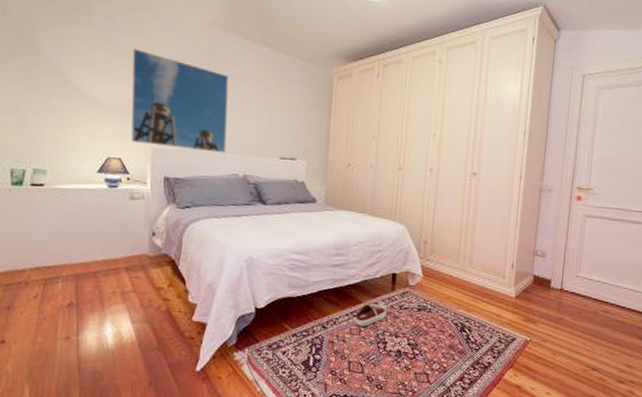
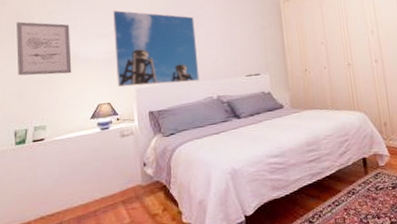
wall art: none [16,40,81,116] -> present [17,21,72,76]
shoe: present [355,304,387,326] -> none [337,189,365,215]

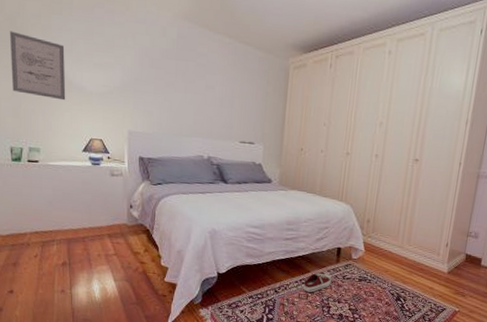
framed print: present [113,10,200,87] -> none [109,39,195,137]
shoe: none [337,189,365,215] -> present [303,273,331,292]

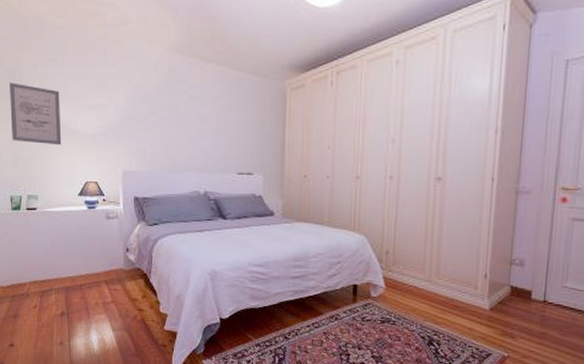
shoe: present [303,273,331,292] -> none [316,315,348,338]

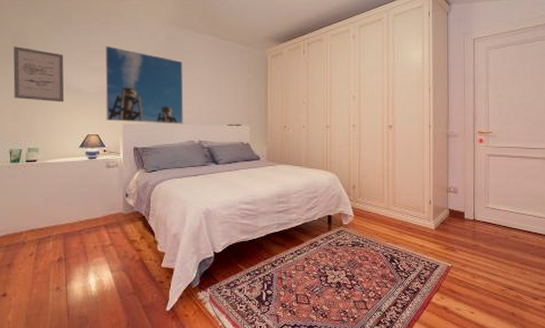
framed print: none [103,80,188,172] -> present [105,45,184,124]

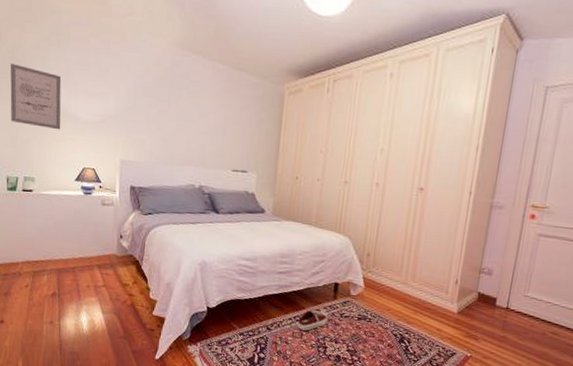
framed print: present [105,45,184,124] -> none [103,68,188,165]
shoe: none [299,243,325,263] -> present [297,310,328,331]

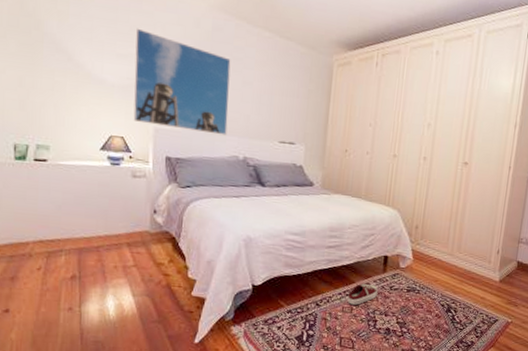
wall art: present [10,63,62,130] -> none [18,15,84,93]
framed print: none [103,68,188,165] -> present [133,28,231,136]

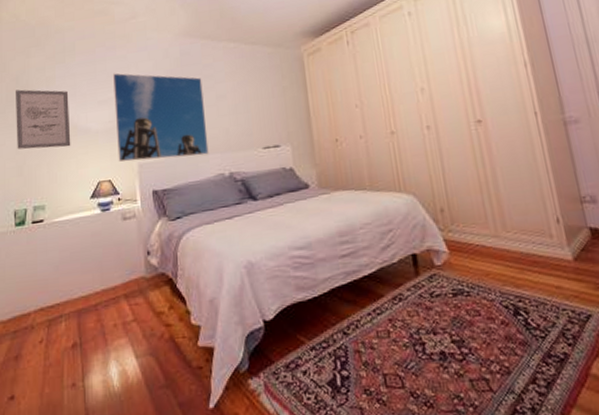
wall art: none [18,15,84,93] -> present [16,89,71,150]
shoe: present [347,284,378,305] -> none [379,295,416,326]

